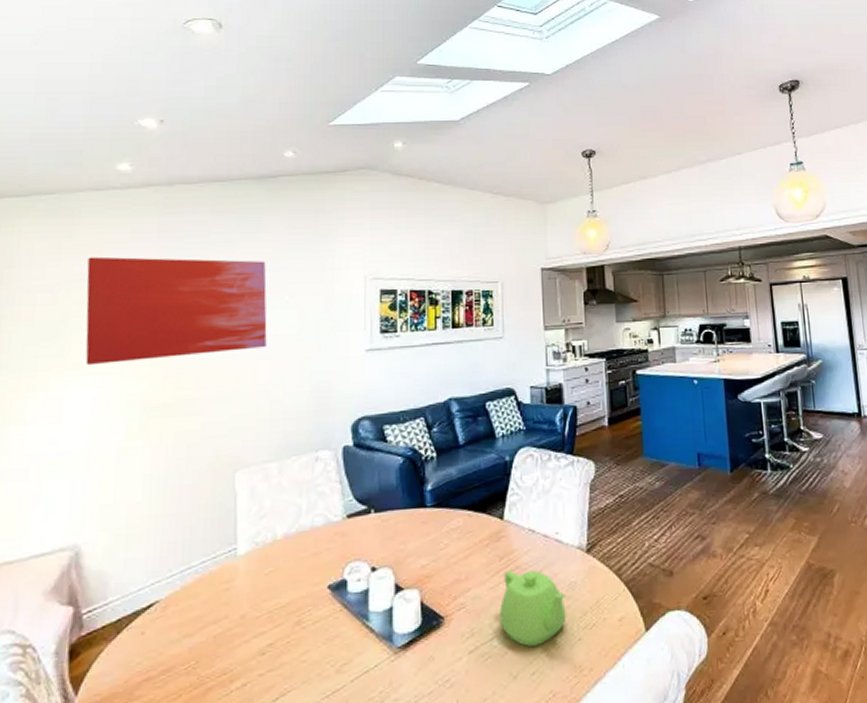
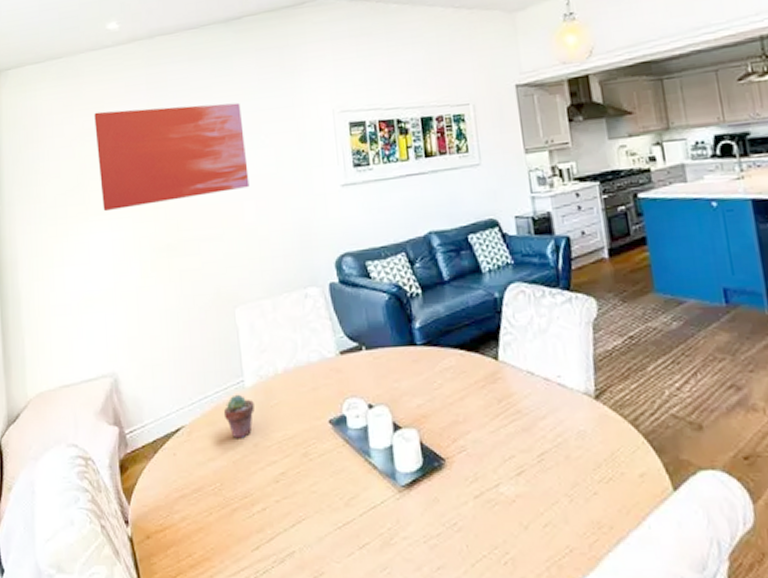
potted succulent: none [208,563,246,612] -> present [223,394,254,439]
teapot: present [500,570,566,648] -> none [503,414,578,498]

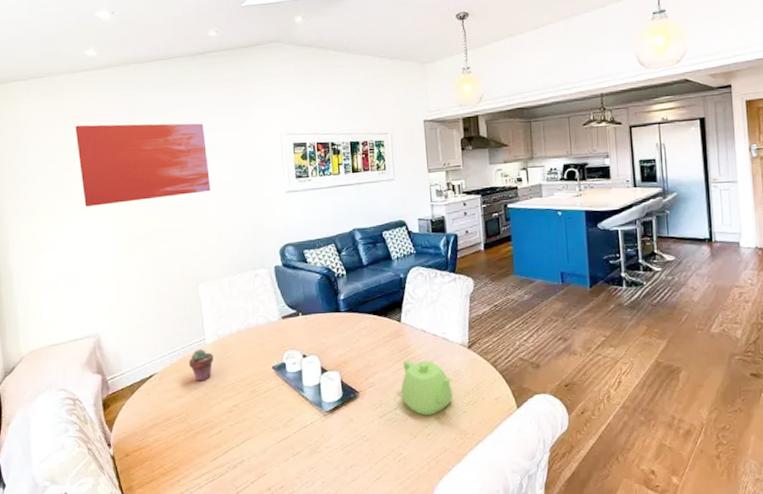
teapot: none [503,414,578,498] -> present [401,360,453,416]

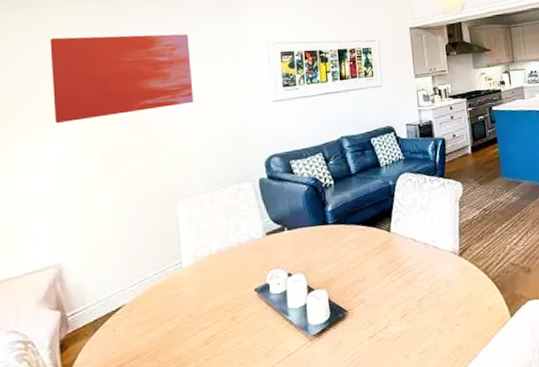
potted succulent: present [188,349,214,382] -> none [162,273,190,312]
teapot: present [401,360,453,416] -> none [392,271,446,333]

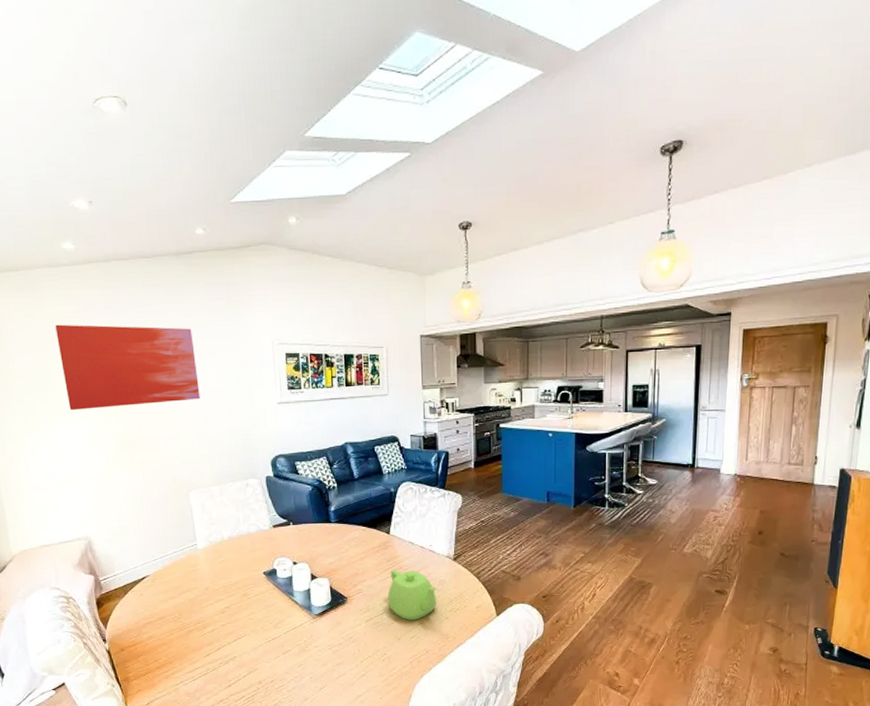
teapot: none [392,271,446,333] -> present [388,569,437,621]

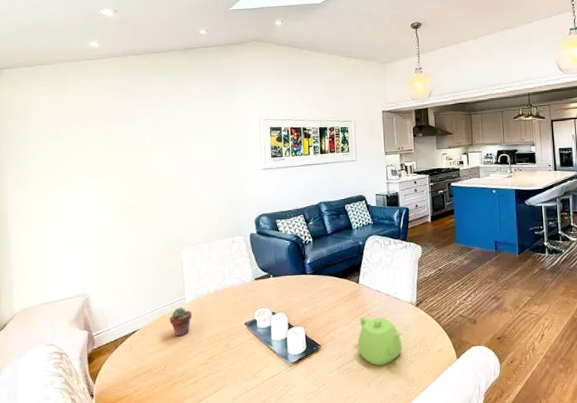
wall art: present [55,324,200,411] -> none [76,107,196,180]
potted succulent: none [180,553,205,585] -> present [169,307,192,337]

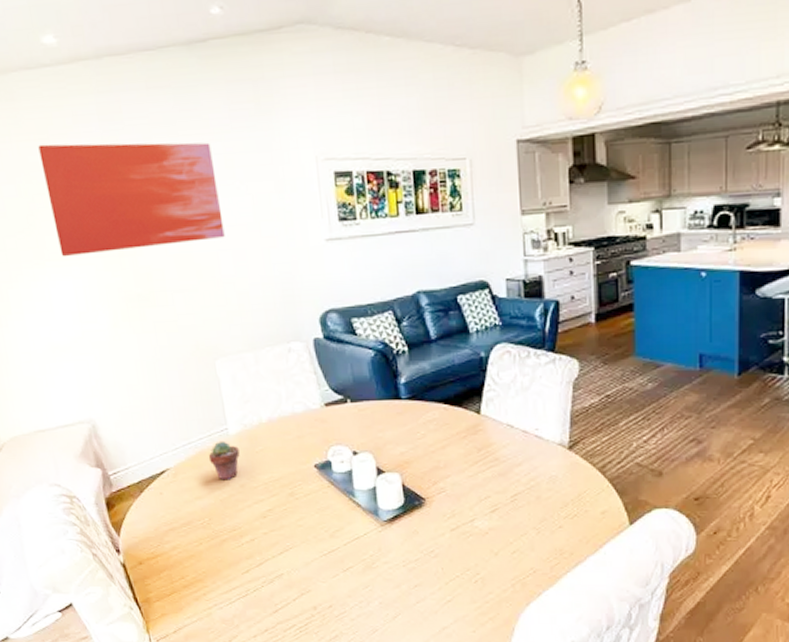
wall art: none [76,107,196,180] -> present [38,142,225,257]
teapot: present [358,316,403,366] -> none [479,461,547,531]

